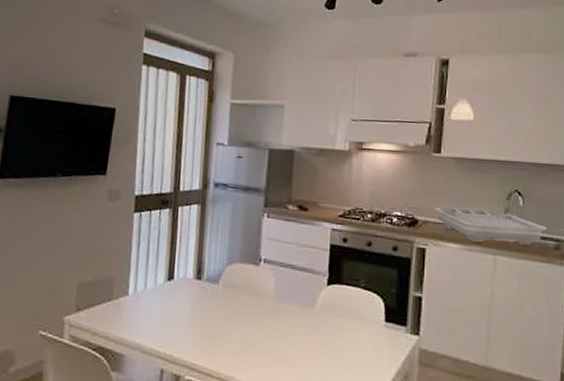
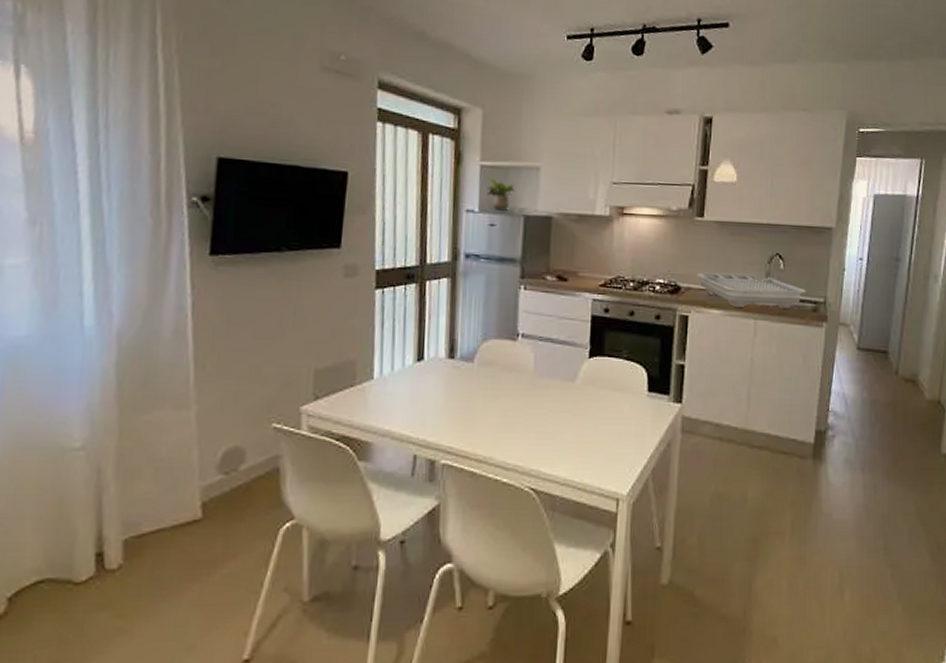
potted plant: none [235,113,261,143] -> present [486,177,515,209]

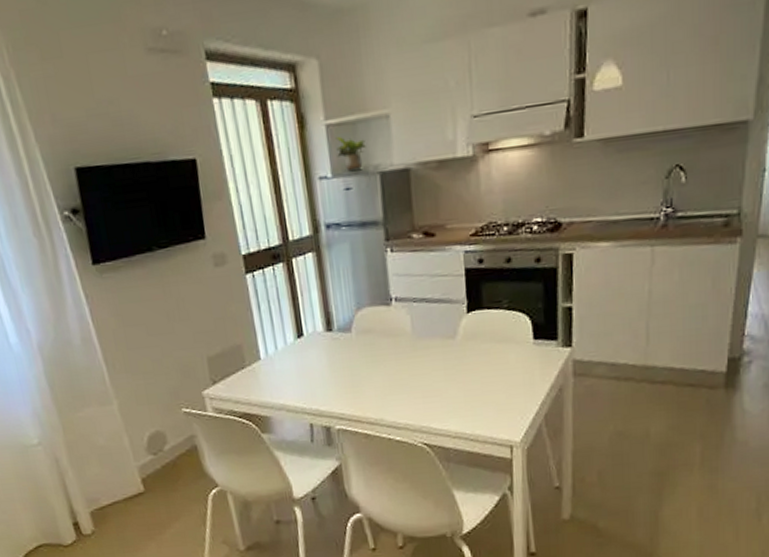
dish rack: present [697,272,806,309] -> none [579,193,715,236]

